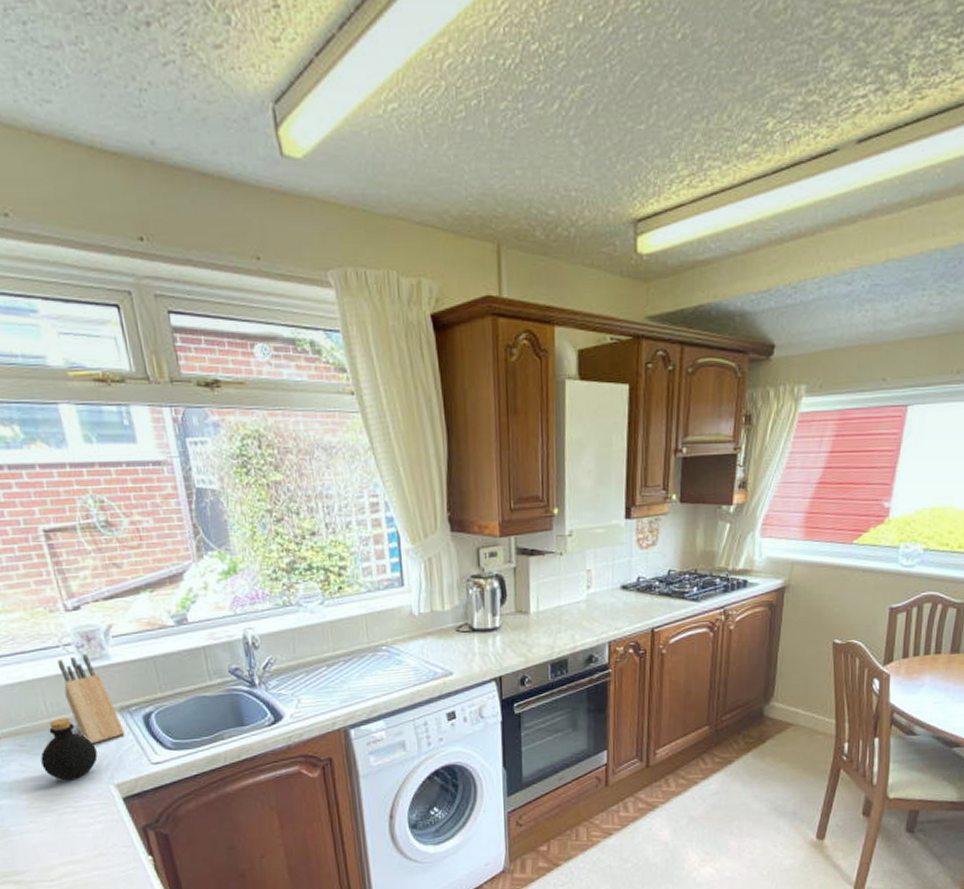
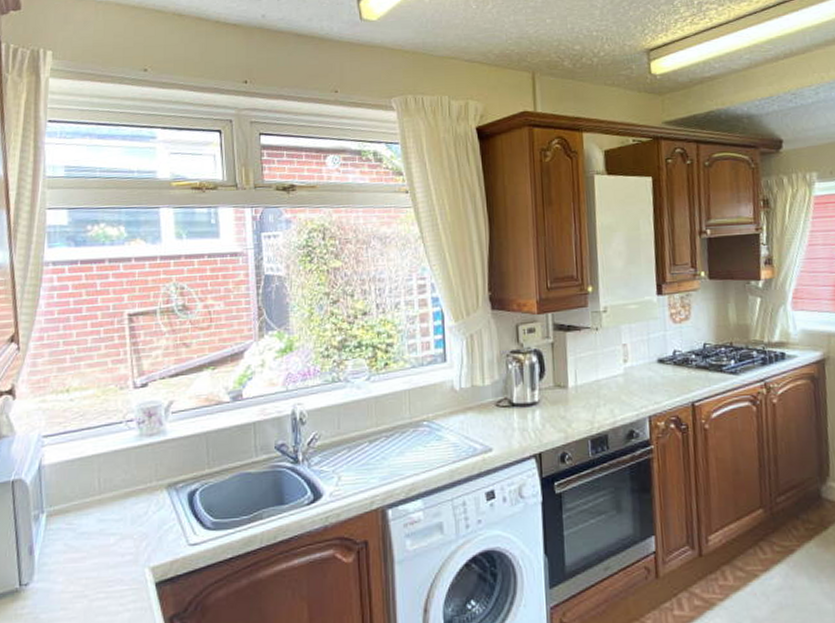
bottle: present [41,717,98,781] -> none [84,494,139,563]
knife block: present [57,654,125,745] -> none [118,430,168,524]

